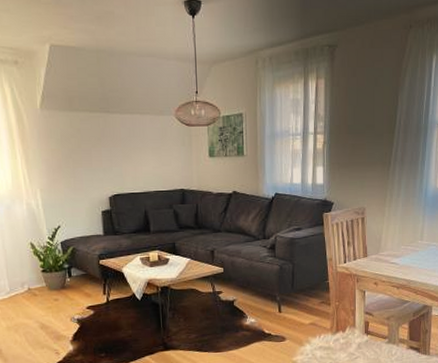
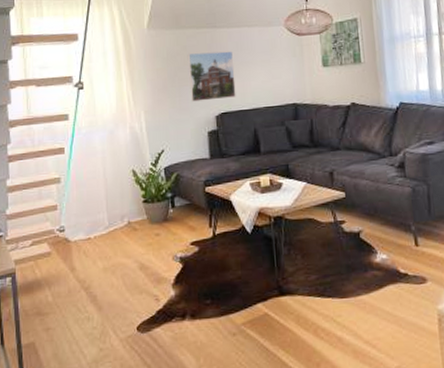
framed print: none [81,136,128,183] -> present [187,51,236,102]

